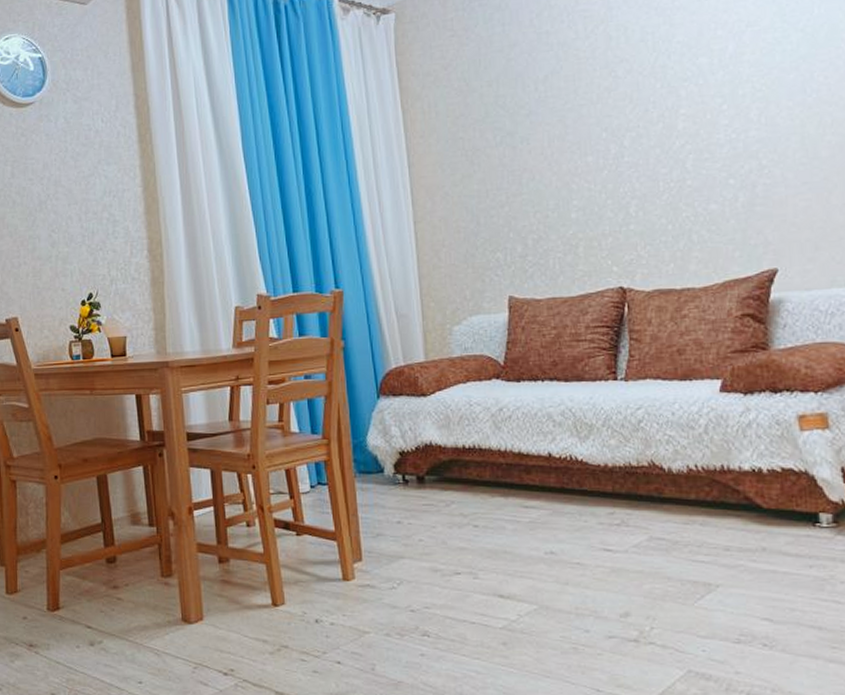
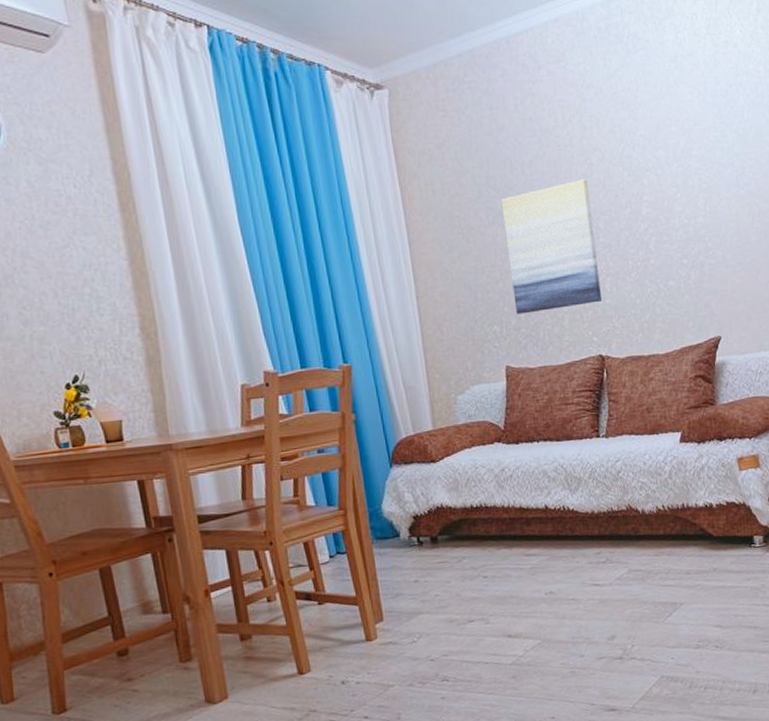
wall art: none [510,93,626,241] -> present [501,179,603,314]

